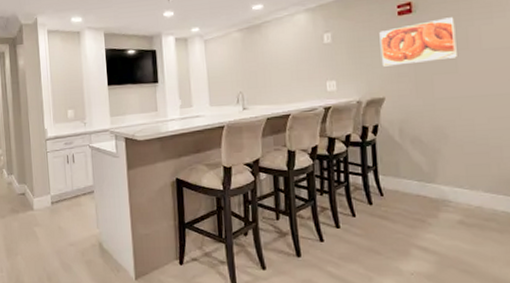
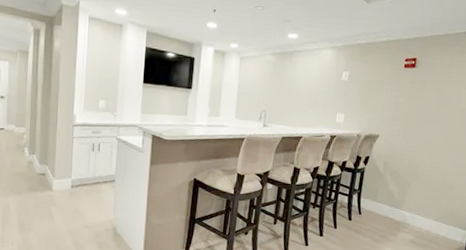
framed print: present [379,17,457,67] -> none [383,77,445,112]

